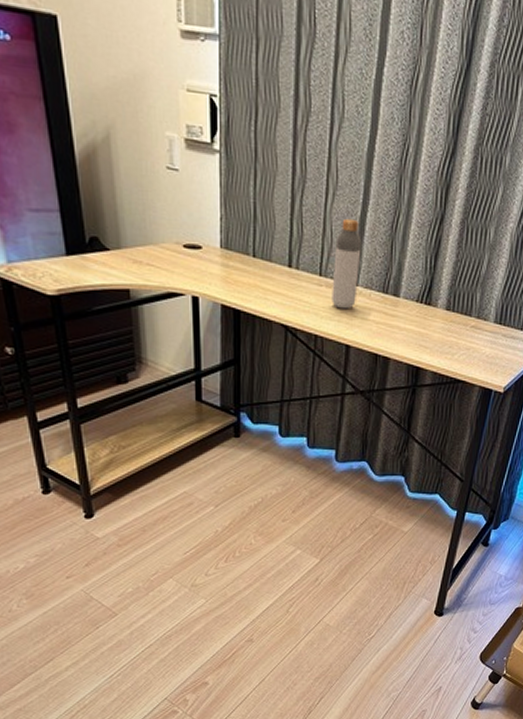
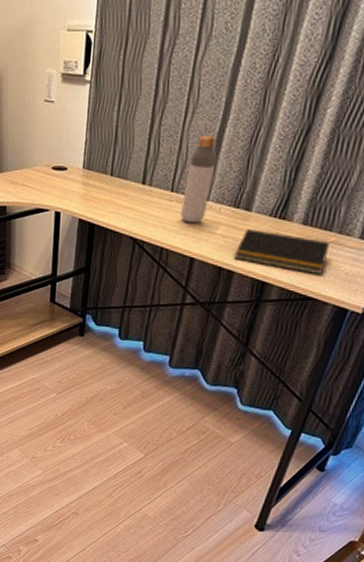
notepad: none [388,314,471,359] -> present [234,229,331,276]

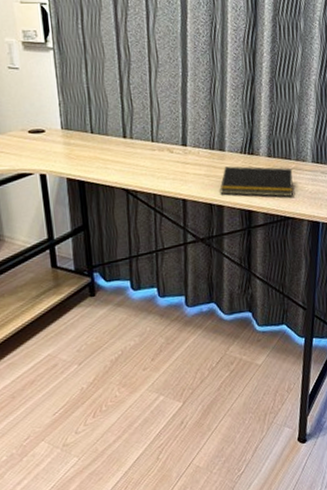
bottle: present [180,135,217,223] -> none [162,89,187,168]

